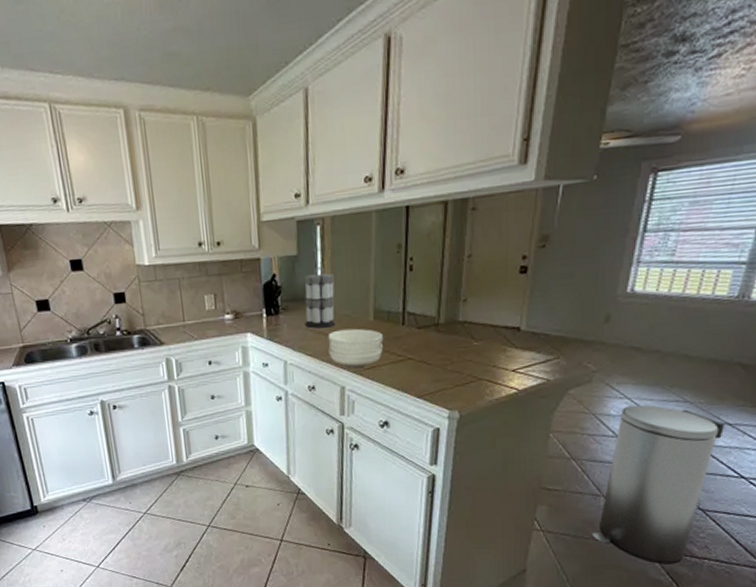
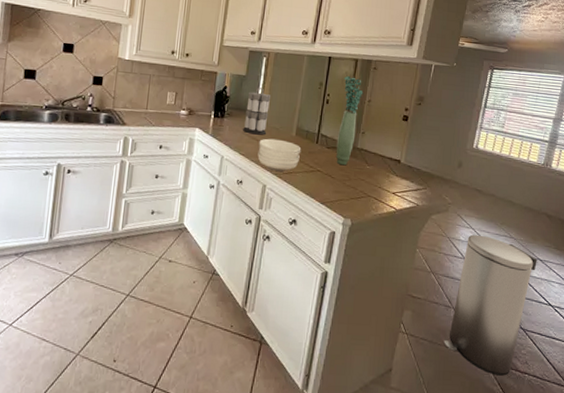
vase: none [429,223,460,347] -> present [336,72,364,166]

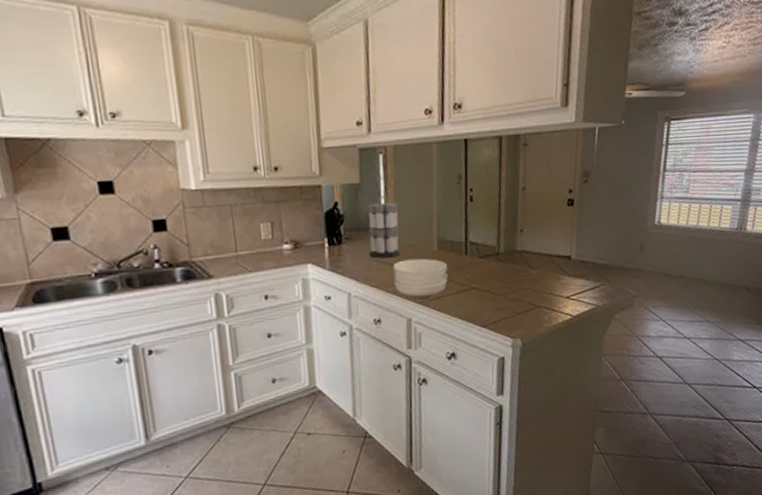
vase: present [336,72,364,166] -> none [487,156,515,276]
pedal bin: present [443,234,537,376] -> none [643,325,738,475]

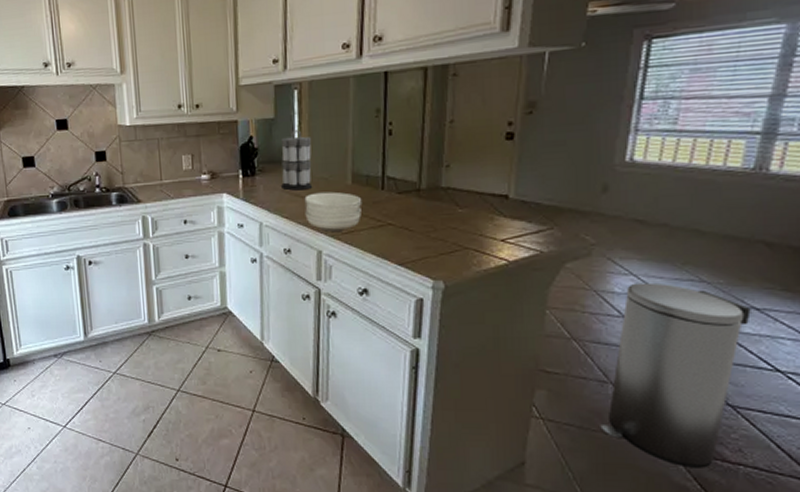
pedal bin: none [643,325,738,475] -> present [600,282,751,468]

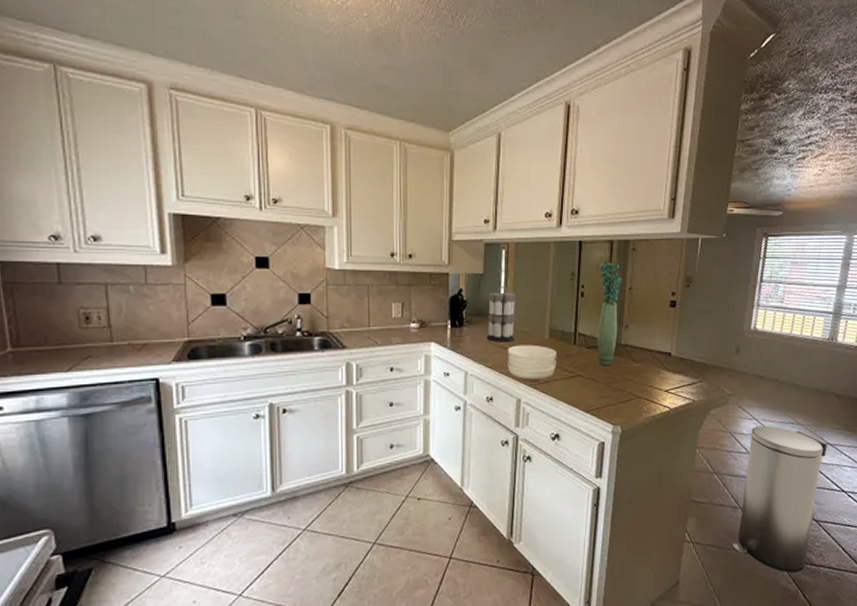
vase: none [410,88,441,213] -> present [597,258,623,366]

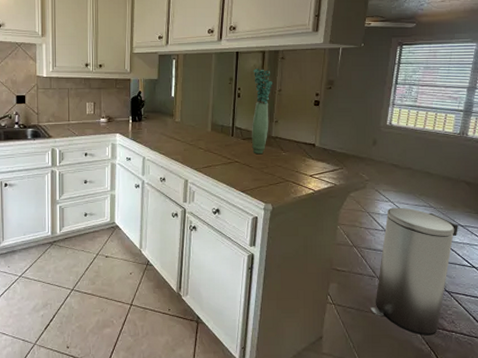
spice rack: present [487,286,516,342] -> none [161,89,184,134]
bowl: present [507,344,557,382] -> none [177,136,218,166]

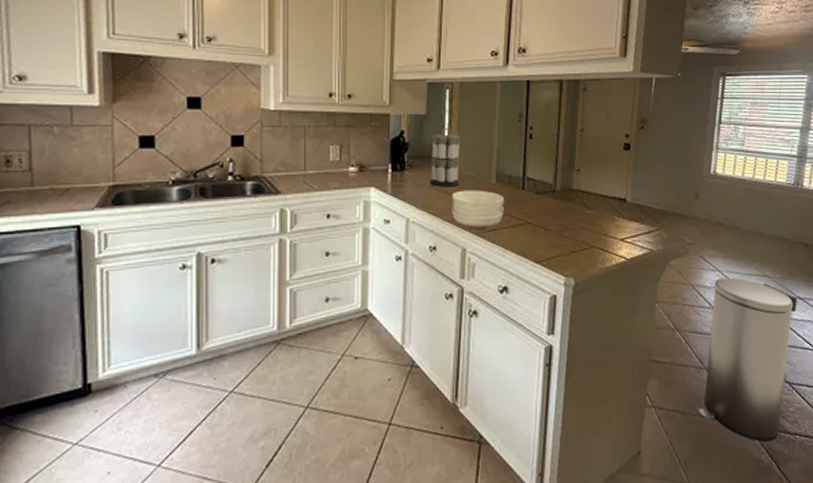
spice rack: none [161,89,184,134] -> present [430,128,461,187]
bowl: none [177,136,218,166] -> present [451,190,505,229]
vase: present [251,65,273,155] -> none [547,98,573,213]

